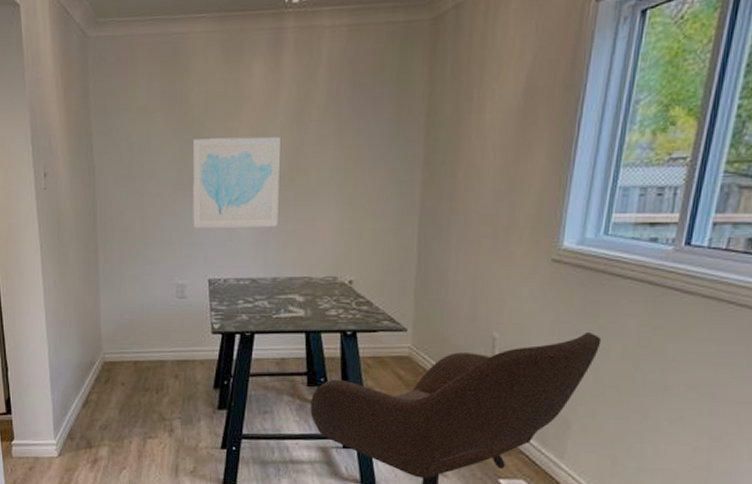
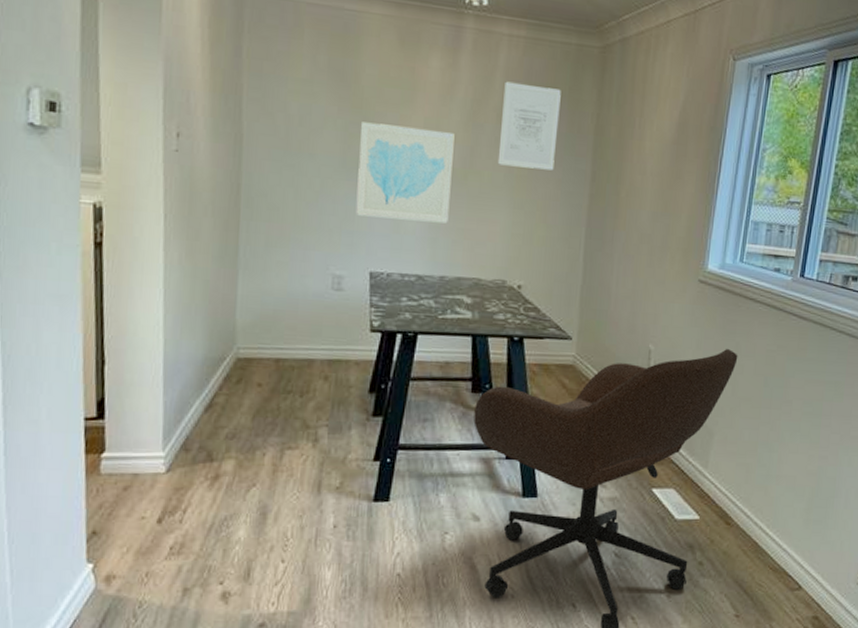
wall art: none [324,73,388,162] -> present [497,81,561,171]

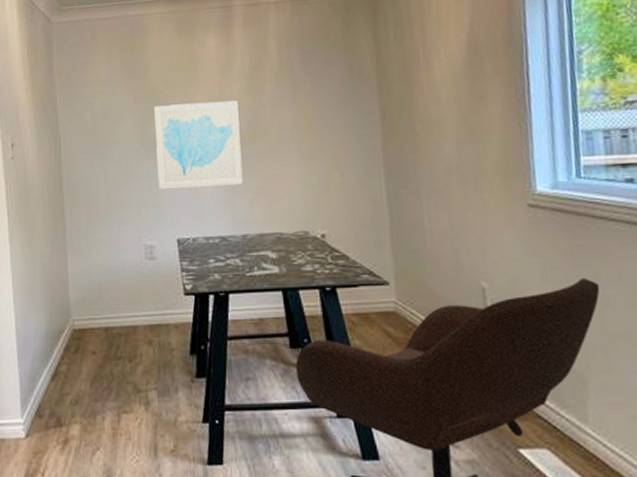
wall art: present [497,81,561,171] -> none [278,39,340,121]

